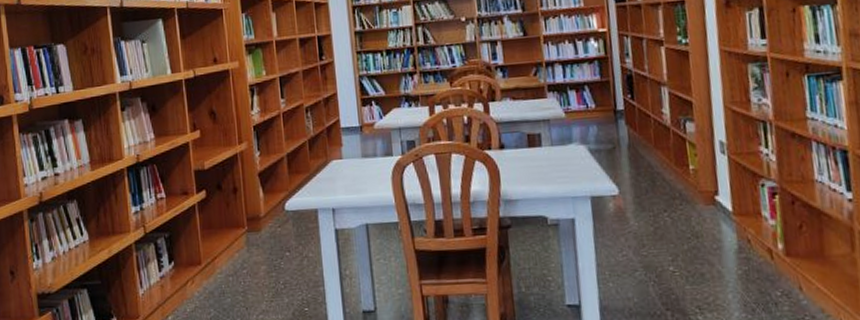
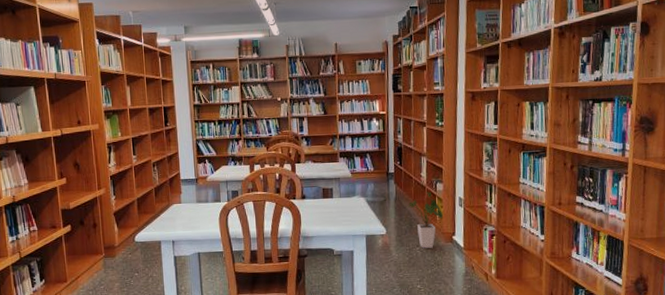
house plant: none [646,134,699,214] -> present [407,191,444,249]

